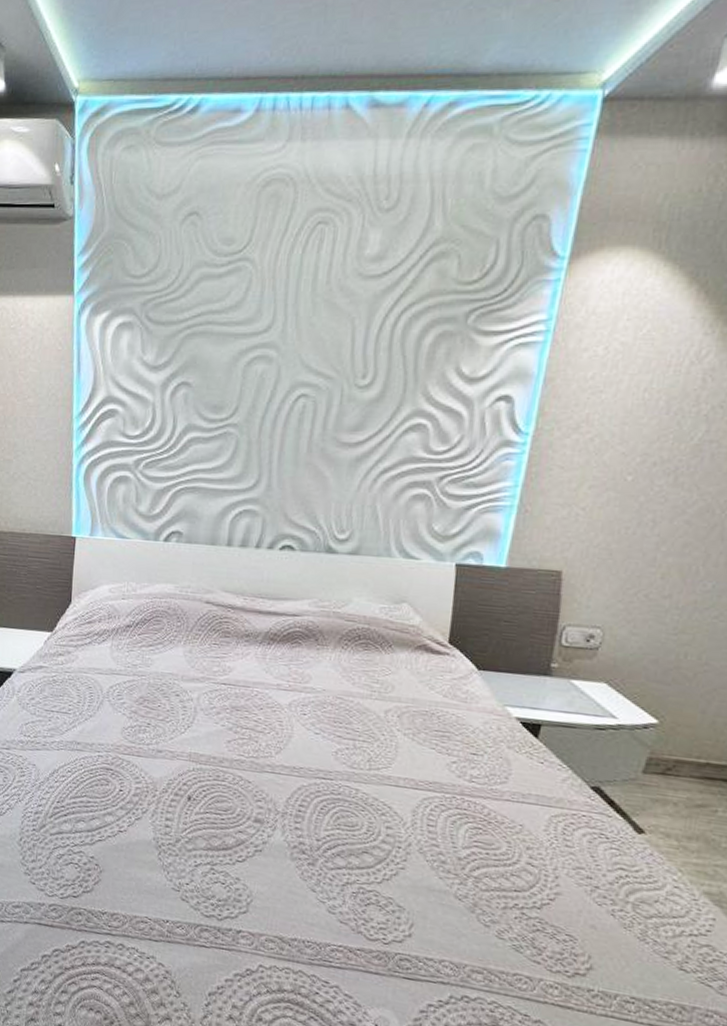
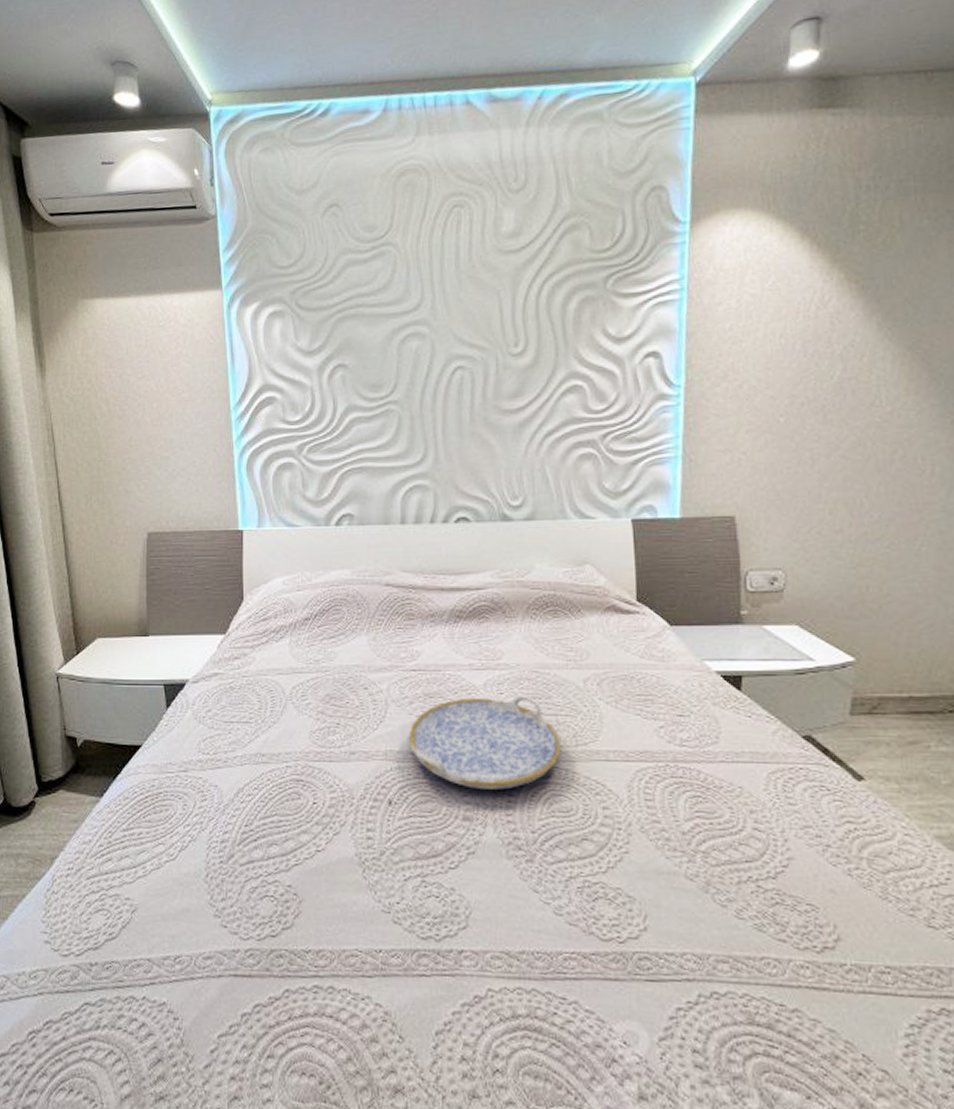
serving tray: none [212,714,355,800] -> present [408,695,562,790]

